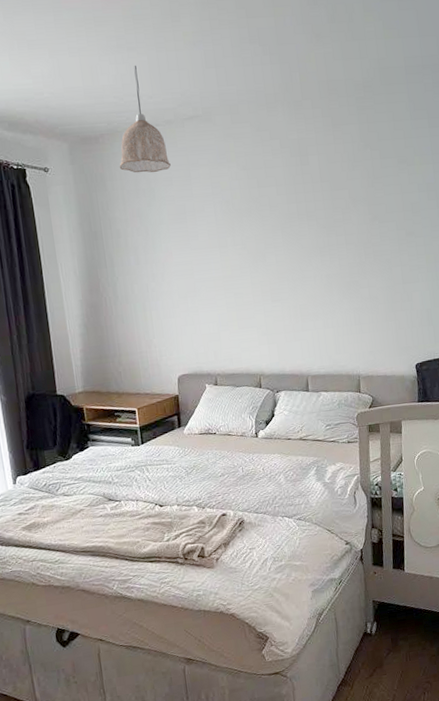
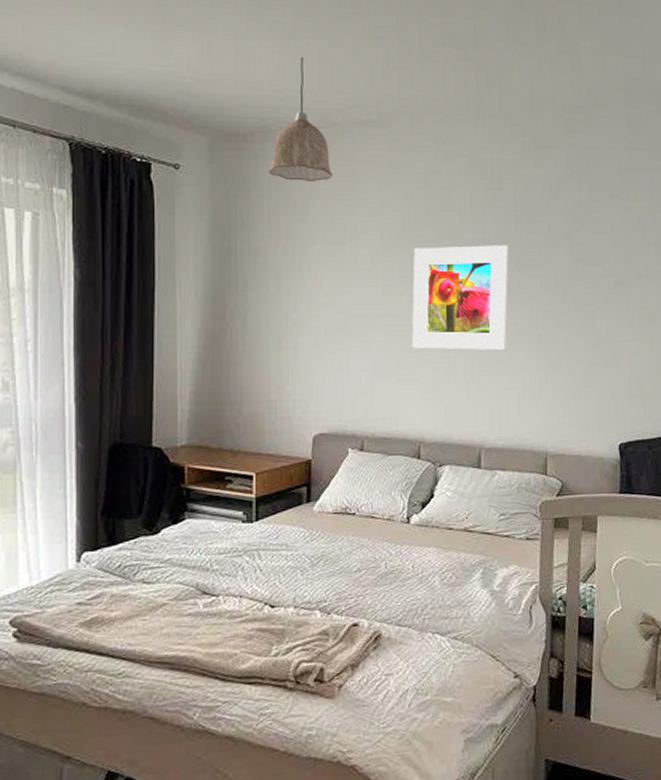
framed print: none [242,211,322,302] -> present [411,245,509,351]

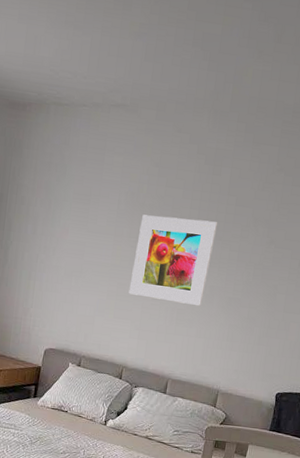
pendant lamp: present [268,56,332,181] -> none [39,43,88,150]

